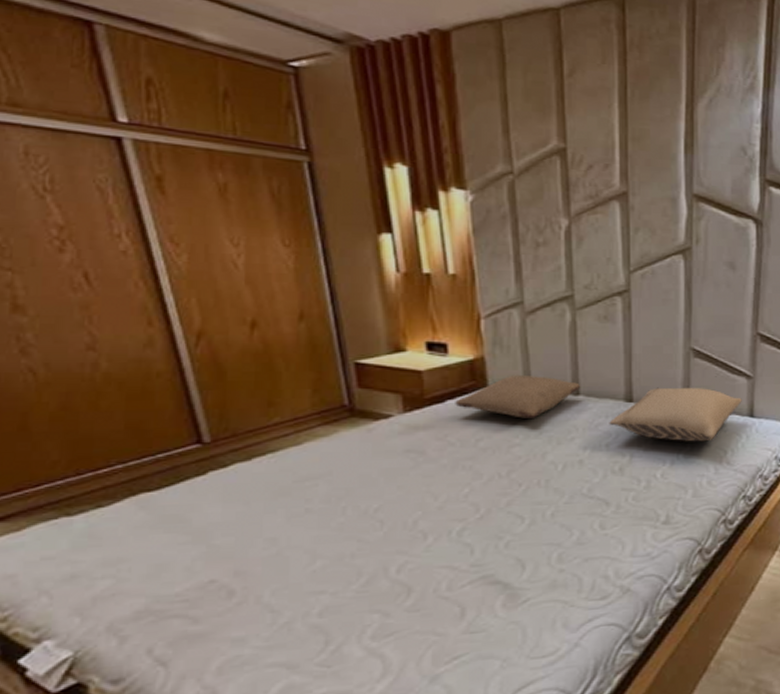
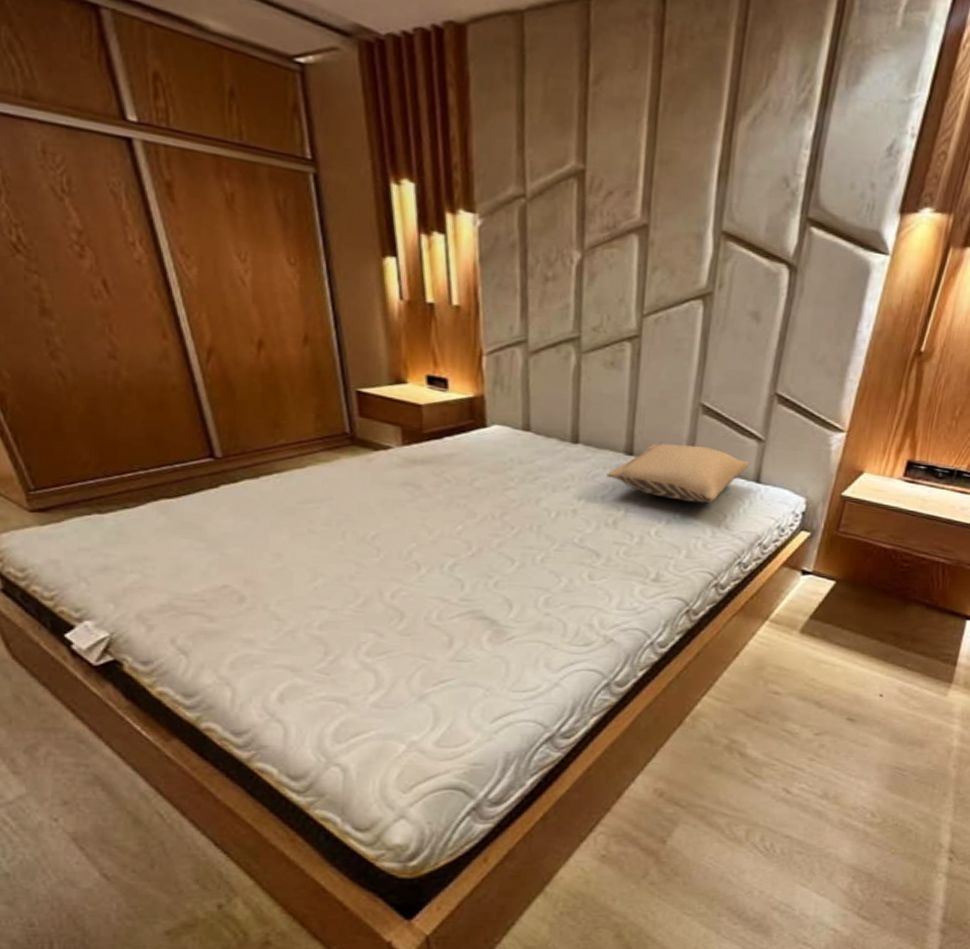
pillow: present [455,374,580,418] -> none [453,416,580,463]

